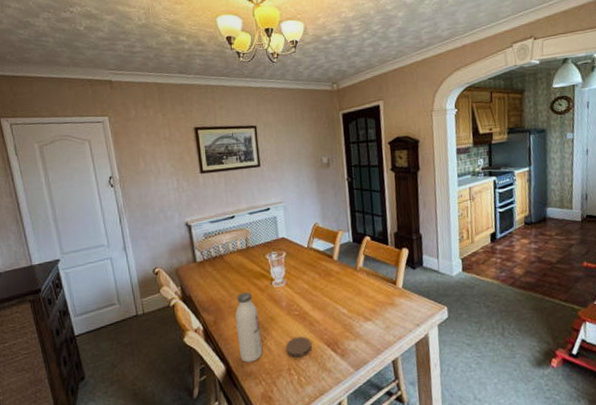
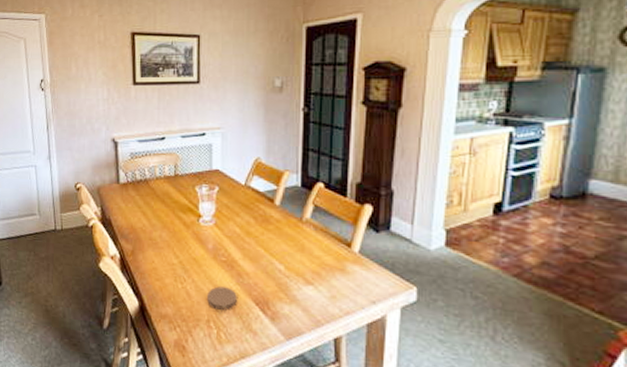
water bottle: present [235,292,263,363] -> none [154,225,181,304]

